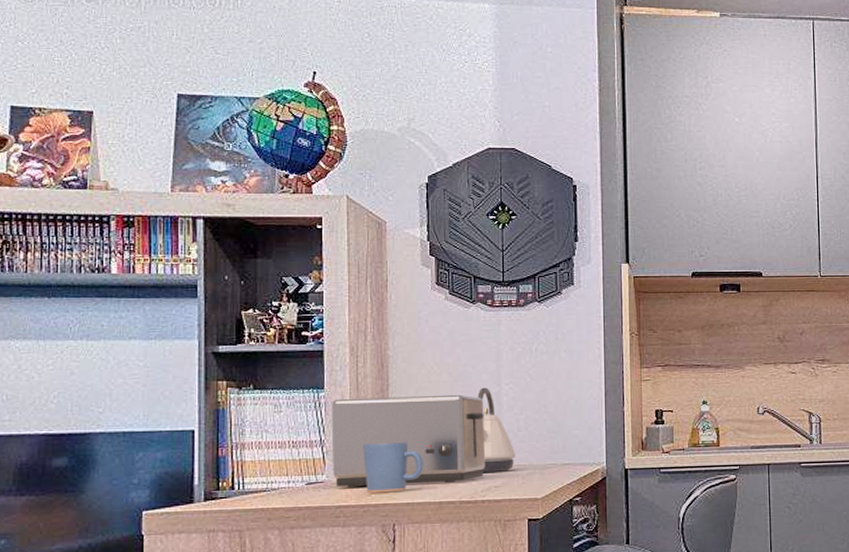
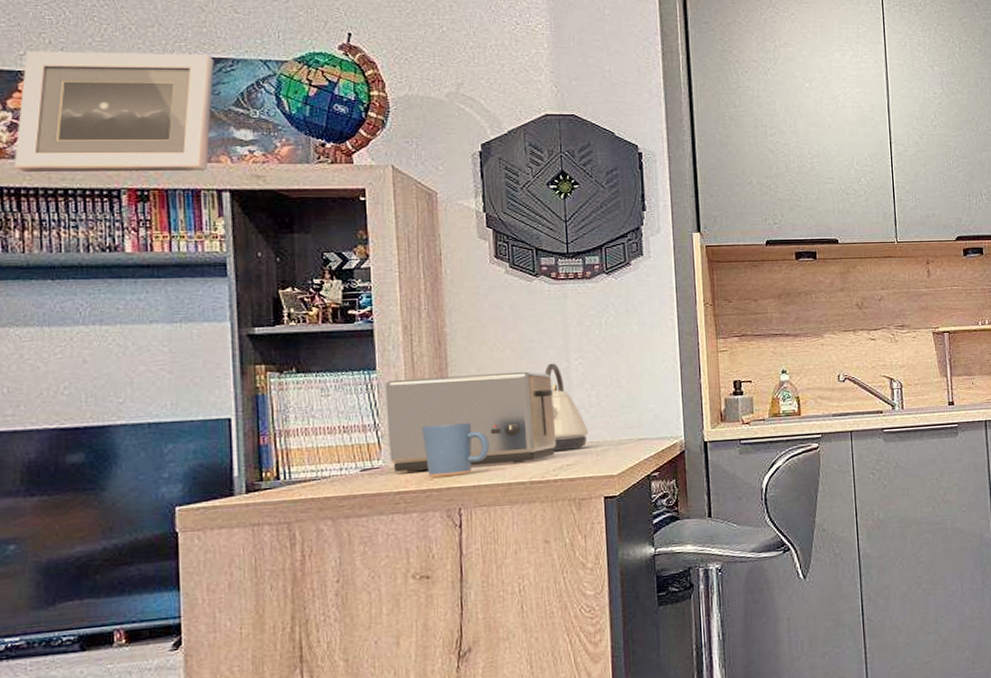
picture frame: none [22,89,196,200] -> present [13,51,215,172]

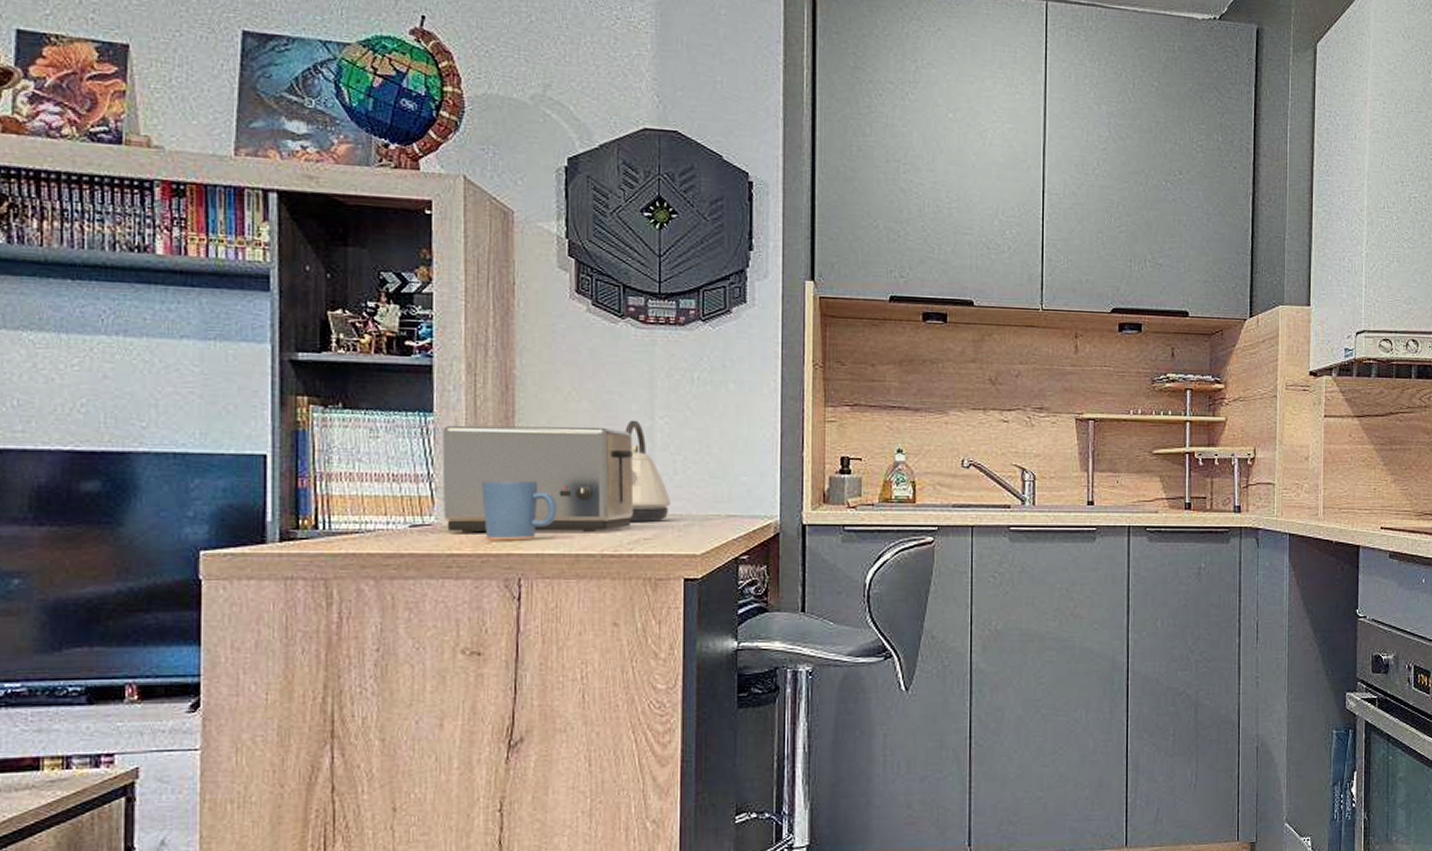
picture frame: present [13,51,215,172] -> none [34,10,267,167]

